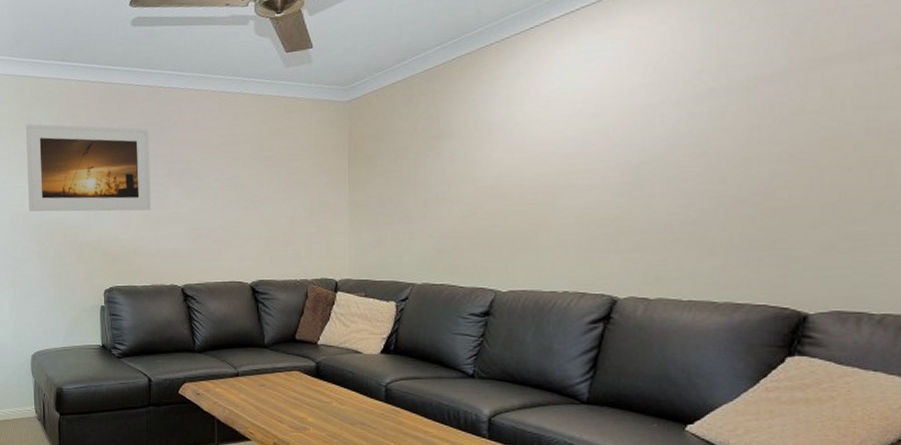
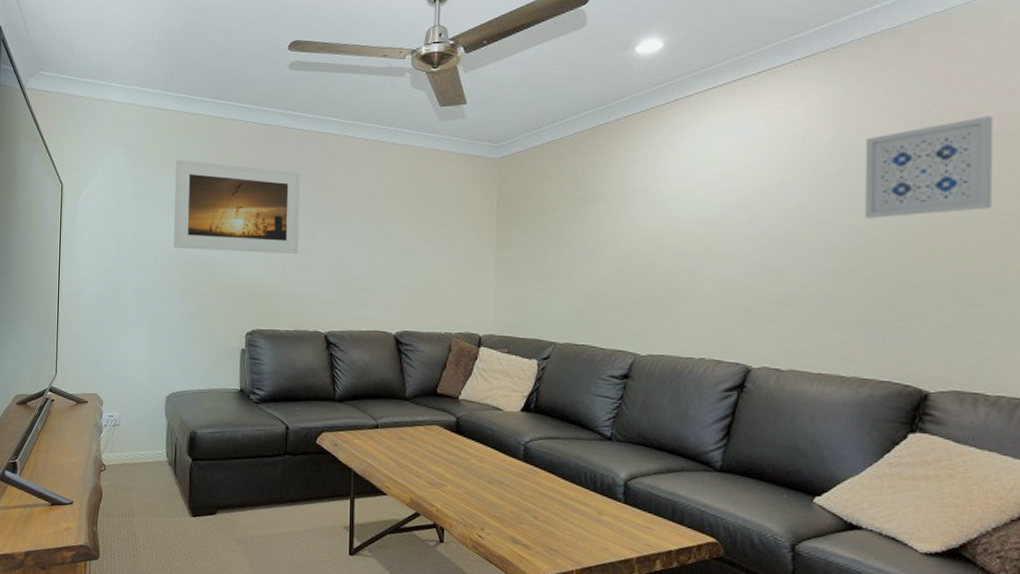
wall art: none [736,20,879,138] -> present [864,116,994,218]

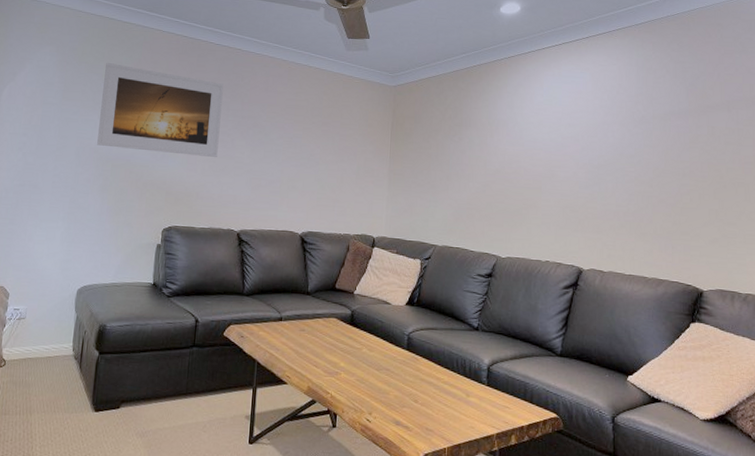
wall art: present [864,116,994,218] -> none [658,85,739,155]

